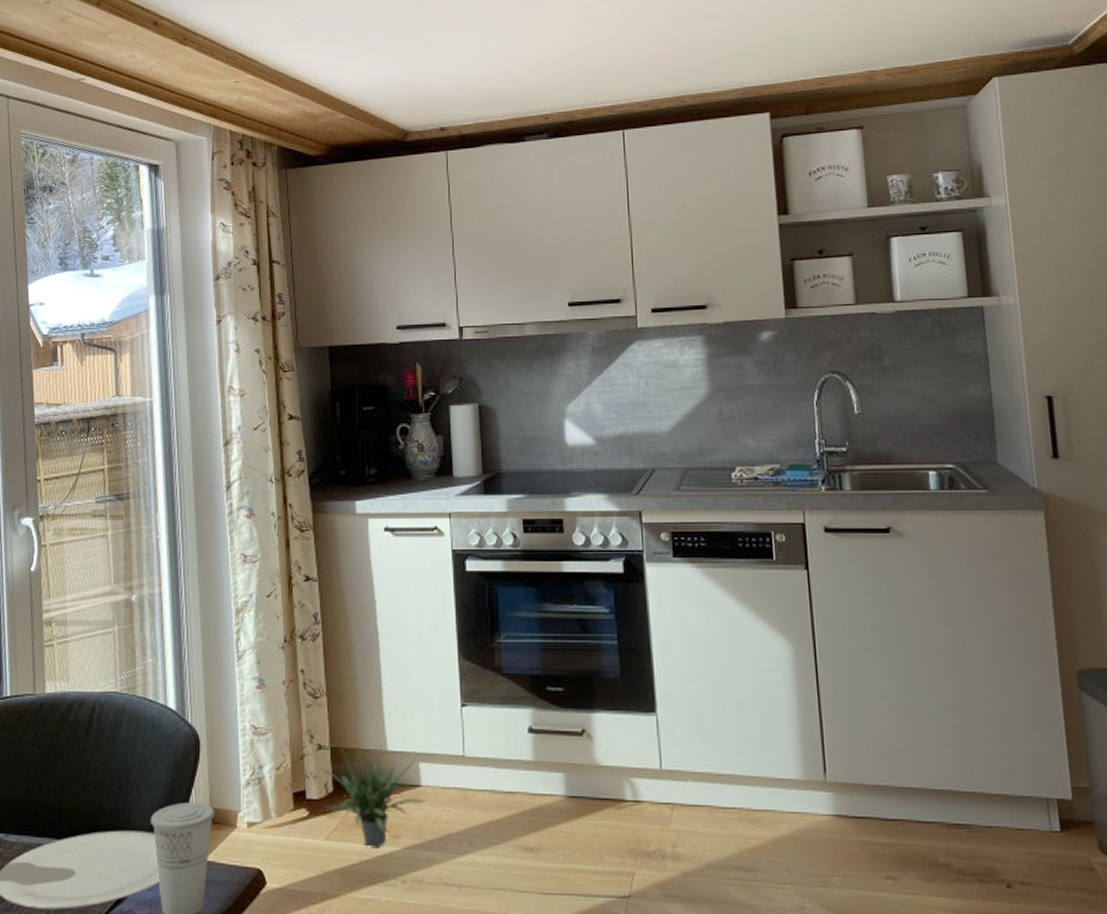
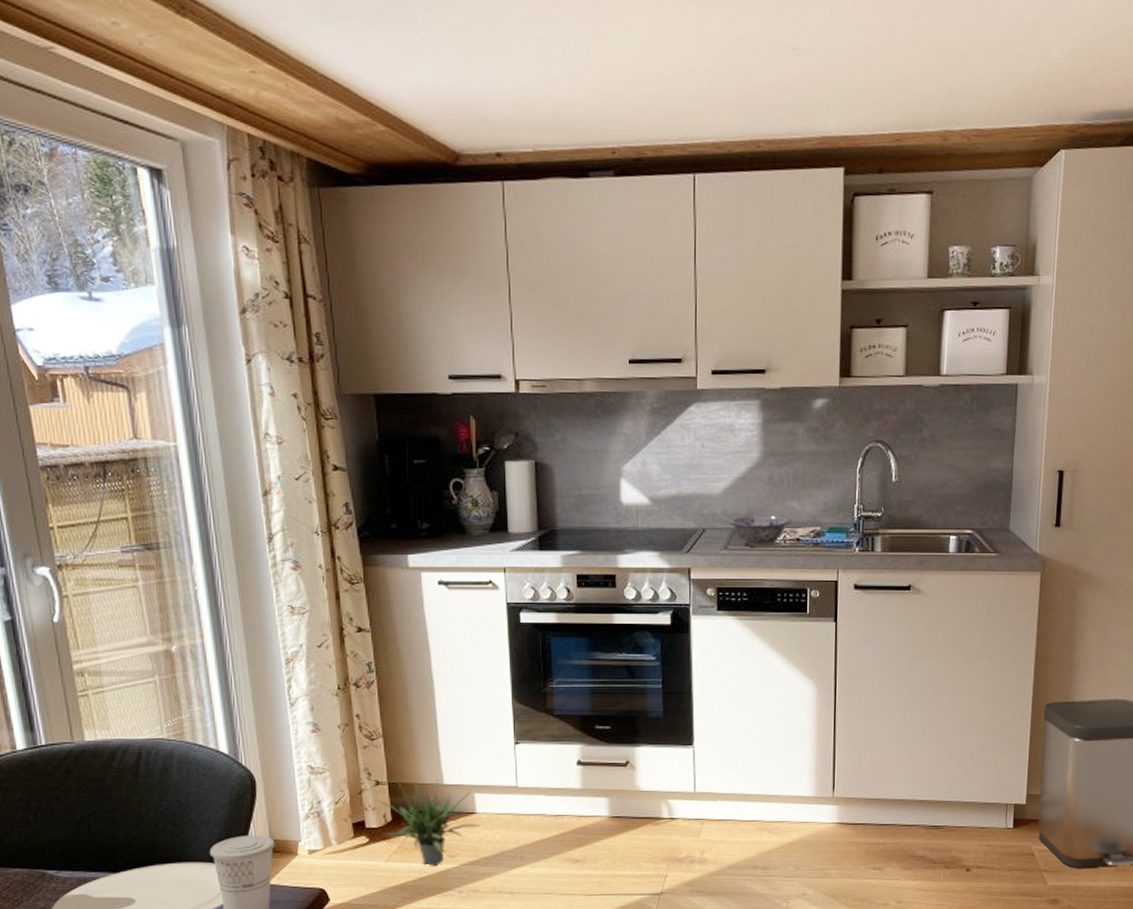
bowl: none [679,452,749,488] -> present [728,514,793,548]

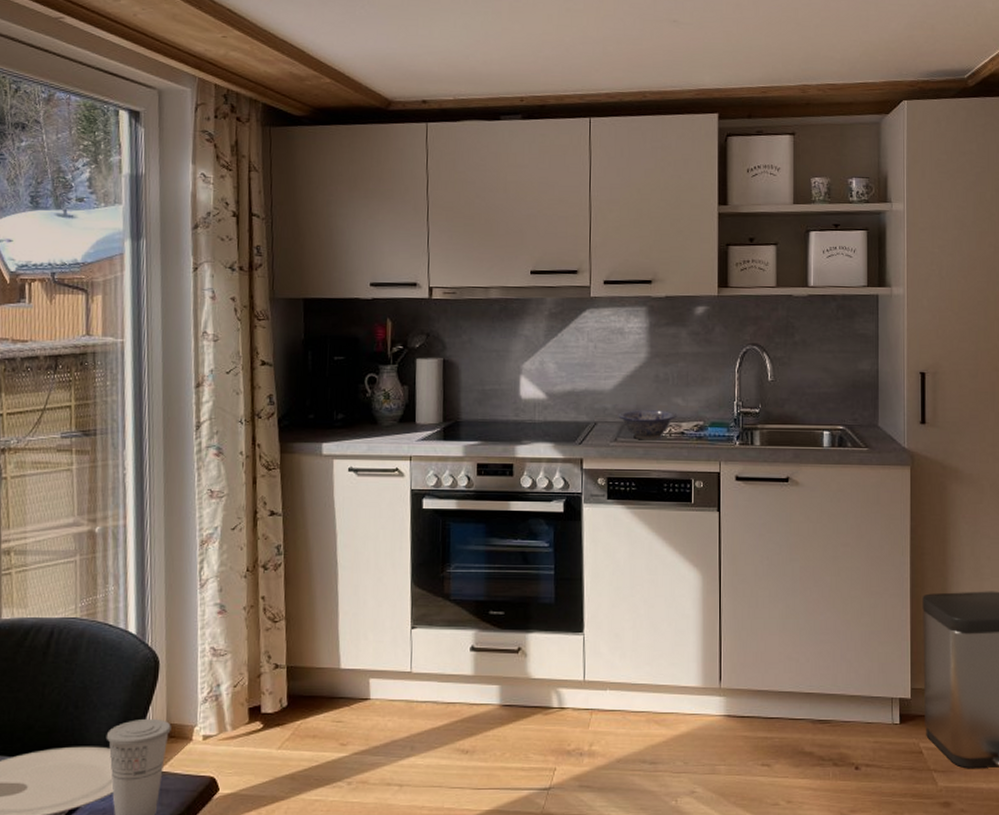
potted plant: present [378,774,480,866] -> none [276,658,373,754]

